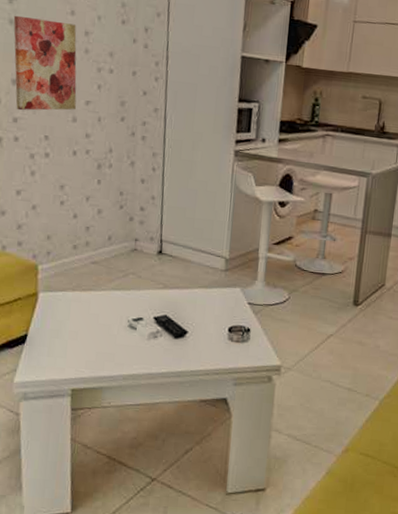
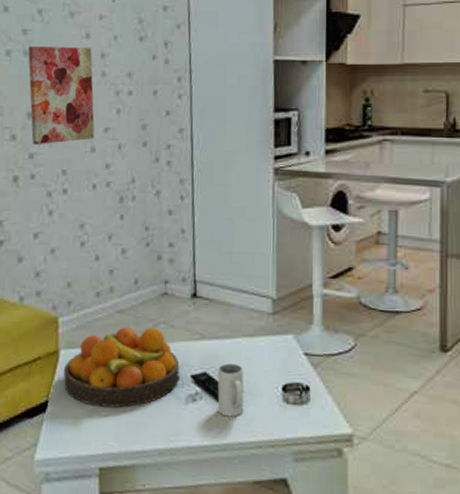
fruit bowl: none [42,276,145,342] -> present [64,327,180,408]
mug: none [175,308,198,351] -> present [217,363,244,417]

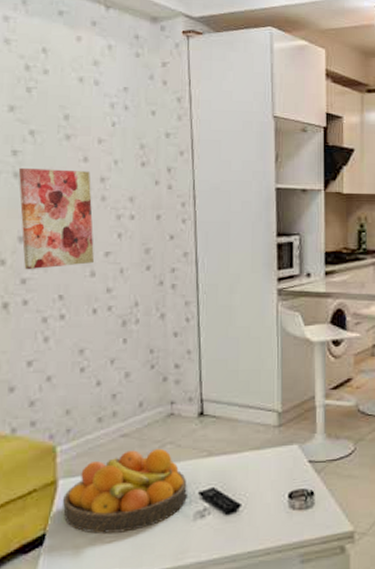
mug: present [217,363,244,417] -> none [225,476,252,529]

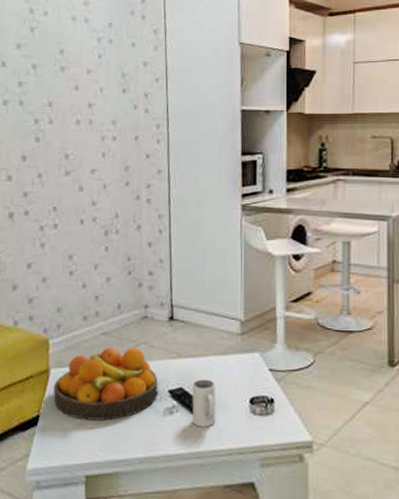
wall art: present [18,167,95,270] -> none [23,96,83,185]
mug: none [225,476,252,529] -> present [192,379,216,428]

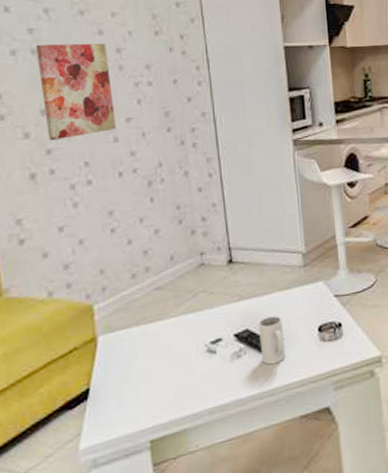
wall art: none [23,96,83,185] -> present [35,43,117,141]
fruit bowl: present [54,347,158,421] -> none [104,297,223,383]

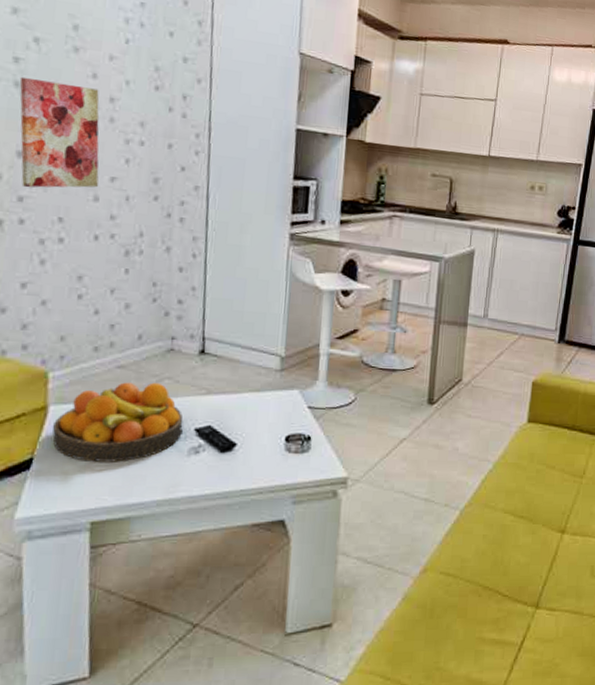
fruit bowl: none [104,297,223,383] -> present [53,382,184,462]
mug: present [258,315,286,365] -> none [221,416,249,467]

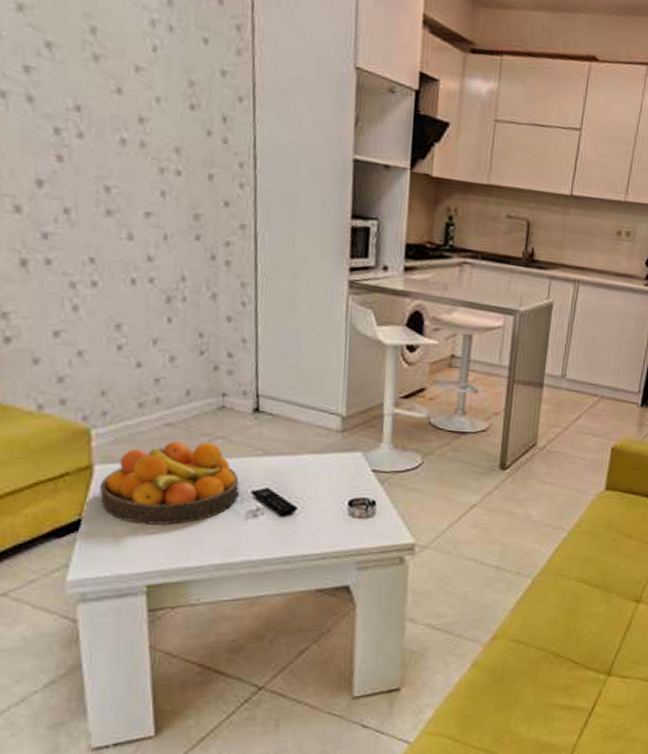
wall art: present [19,76,100,188] -> none [32,89,133,224]

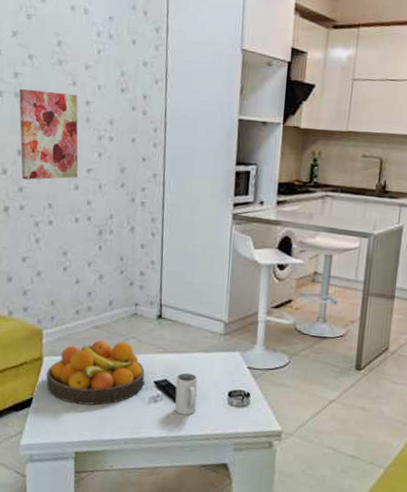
wall art: none [32,89,133,224] -> present [18,88,79,180]
mug: none [280,479,309,531] -> present [175,372,198,415]

